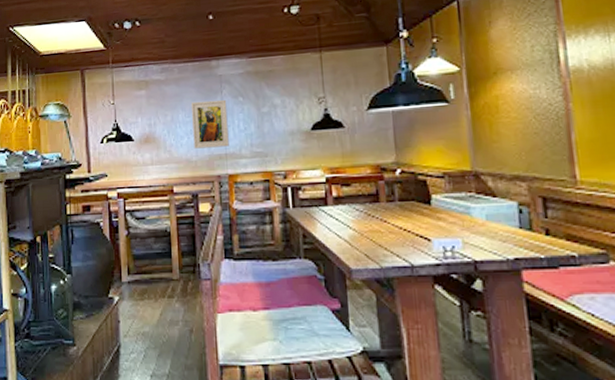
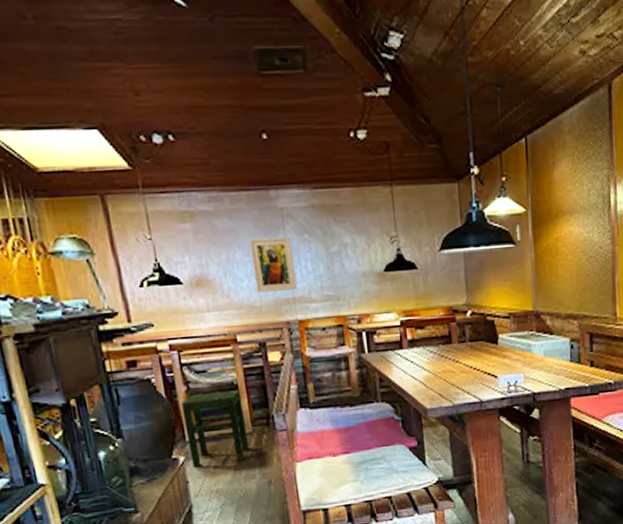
stool: none [122,237,176,307] -> present [181,390,250,467]

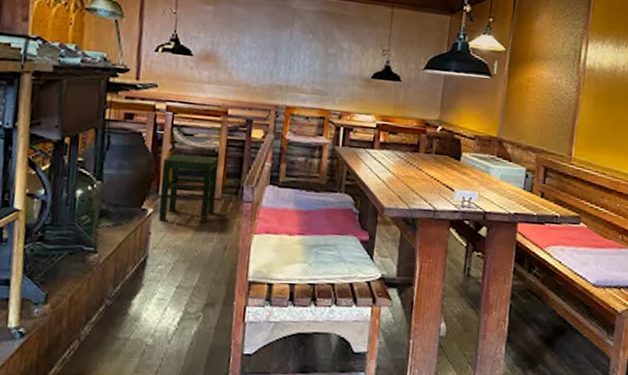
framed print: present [248,236,297,293] -> none [255,28,296,79]

